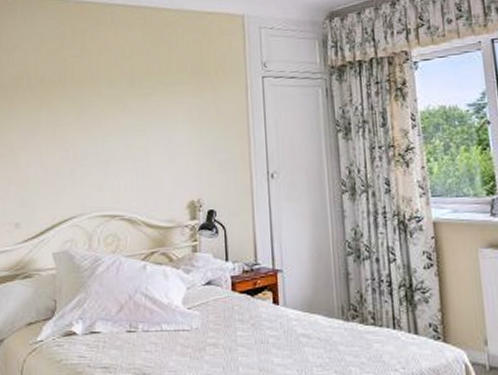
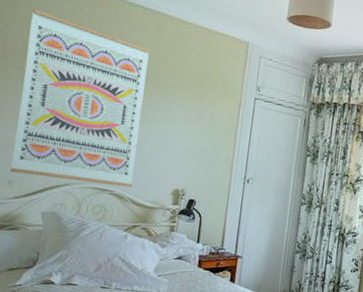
wall art: none [16,35,143,214] -> present [10,9,150,188]

